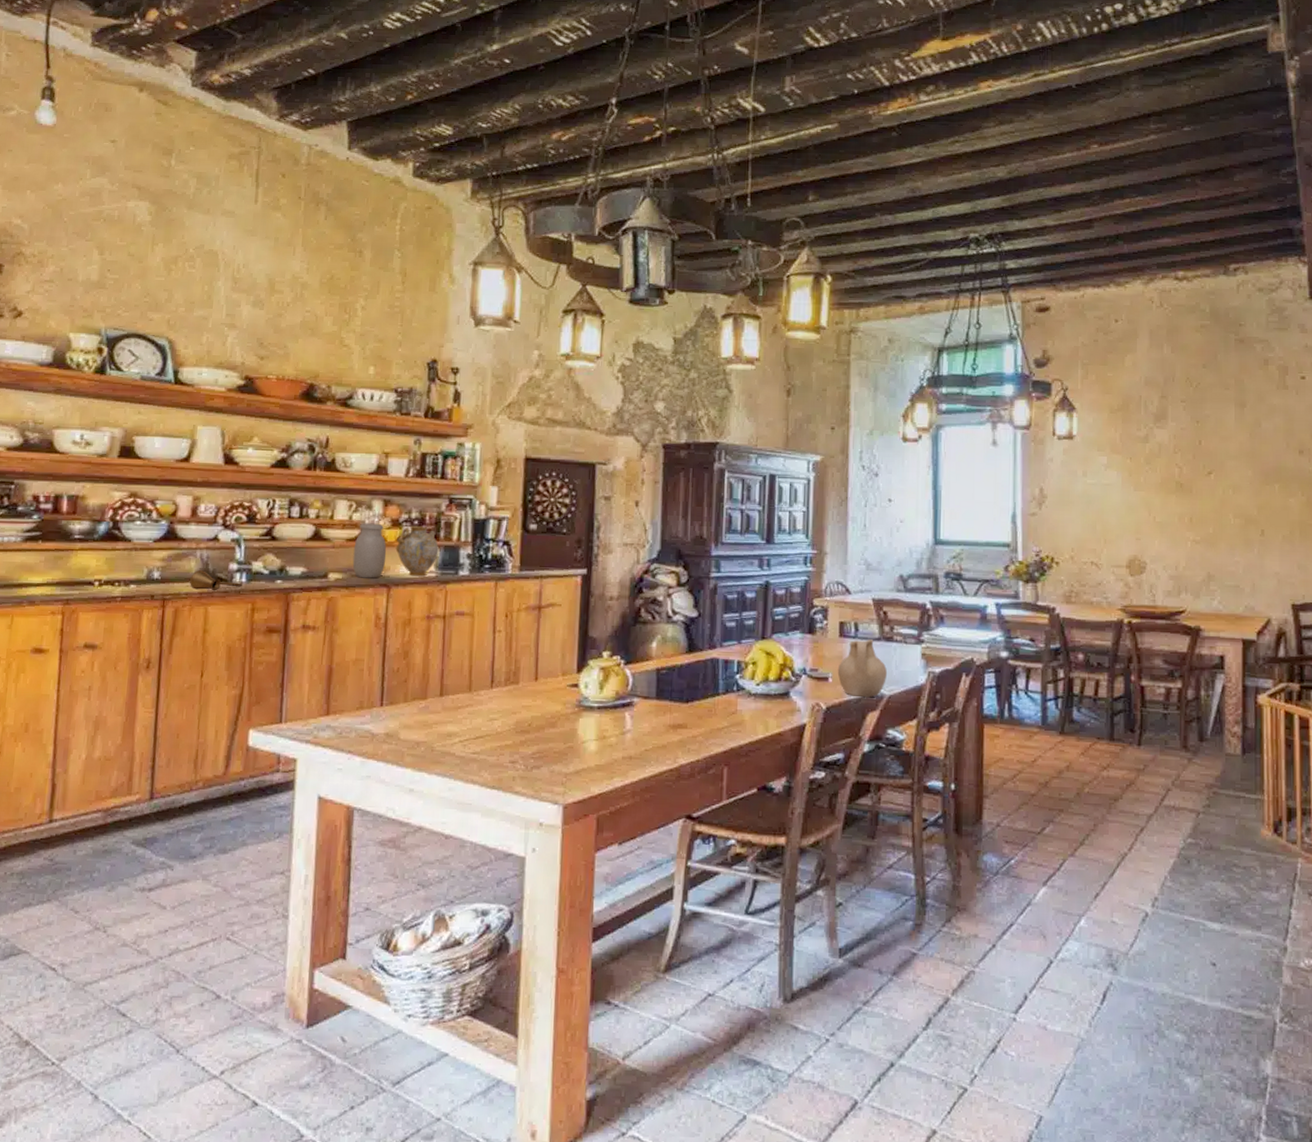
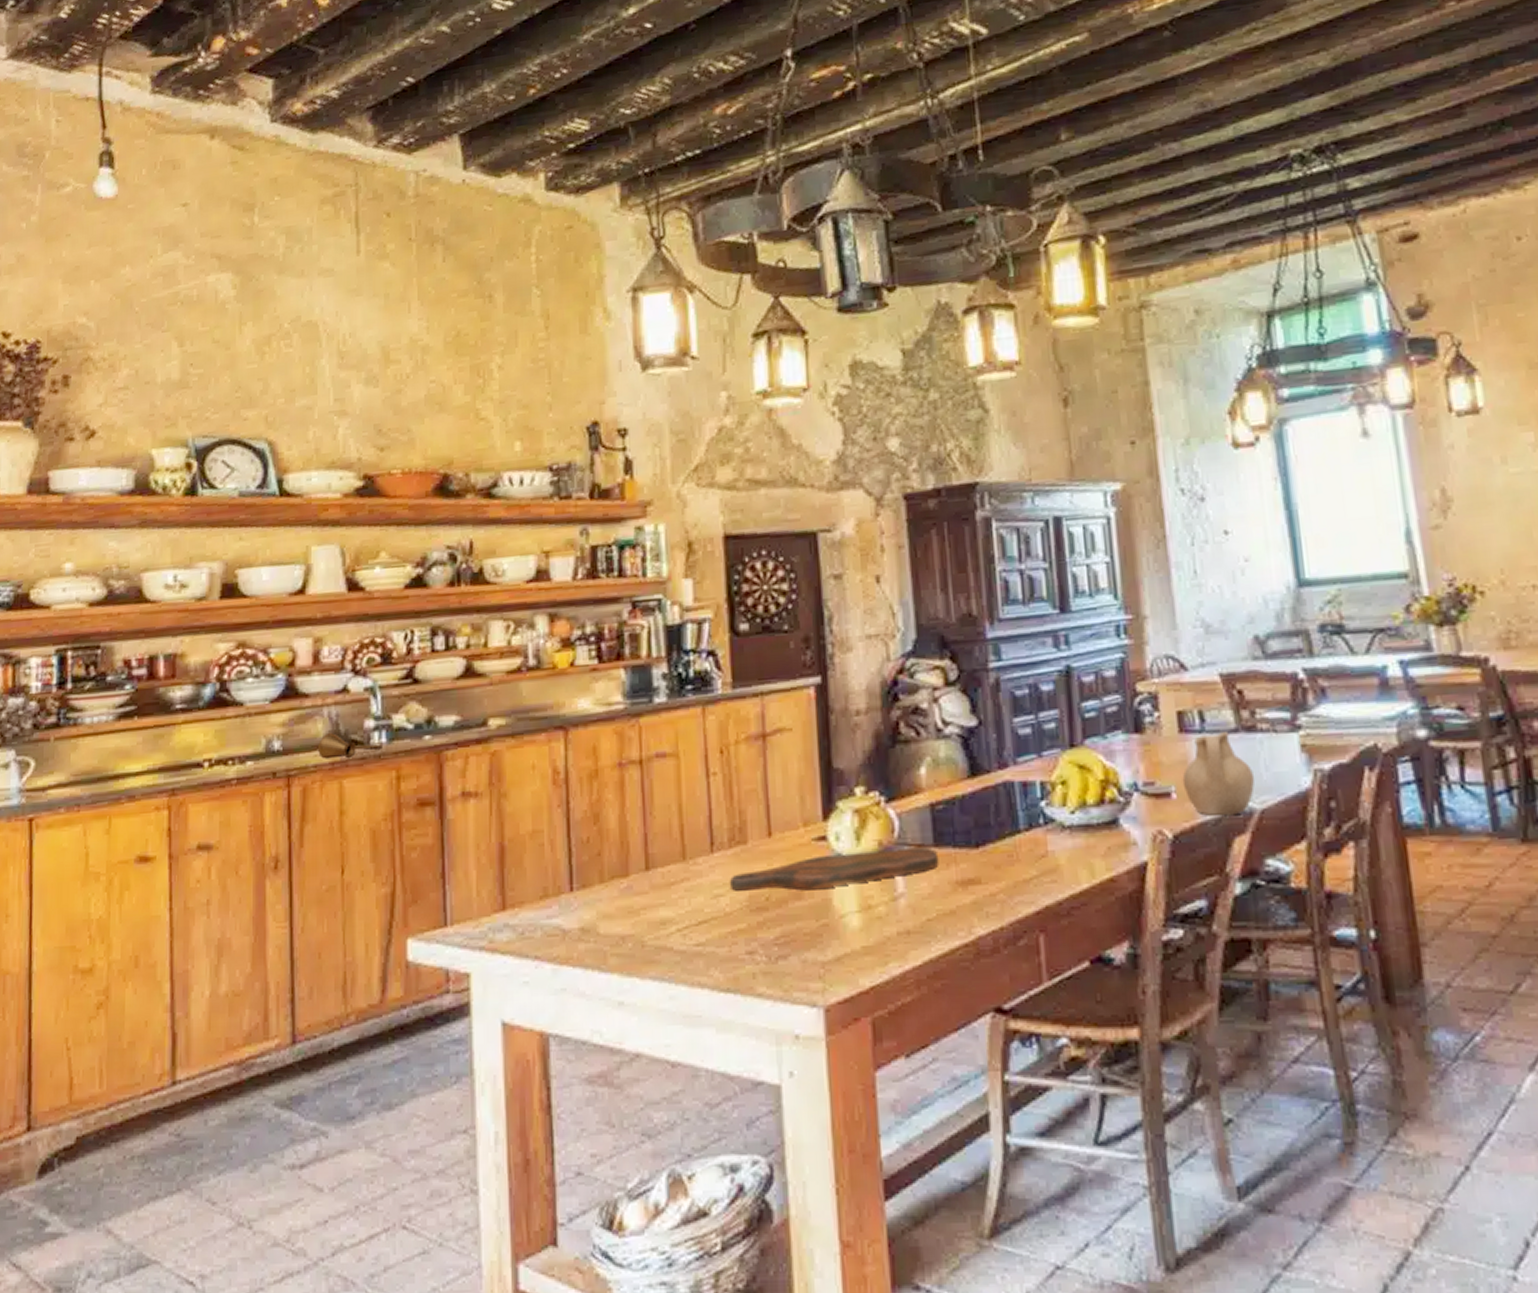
jar: present [352,523,387,580] -> none [516,646,559,723]
ceramic jug: present [395,525,439,578] -> none [569,642,625,713]
cutting board: none [502,697,659,722] -> present [729,847,939,891]

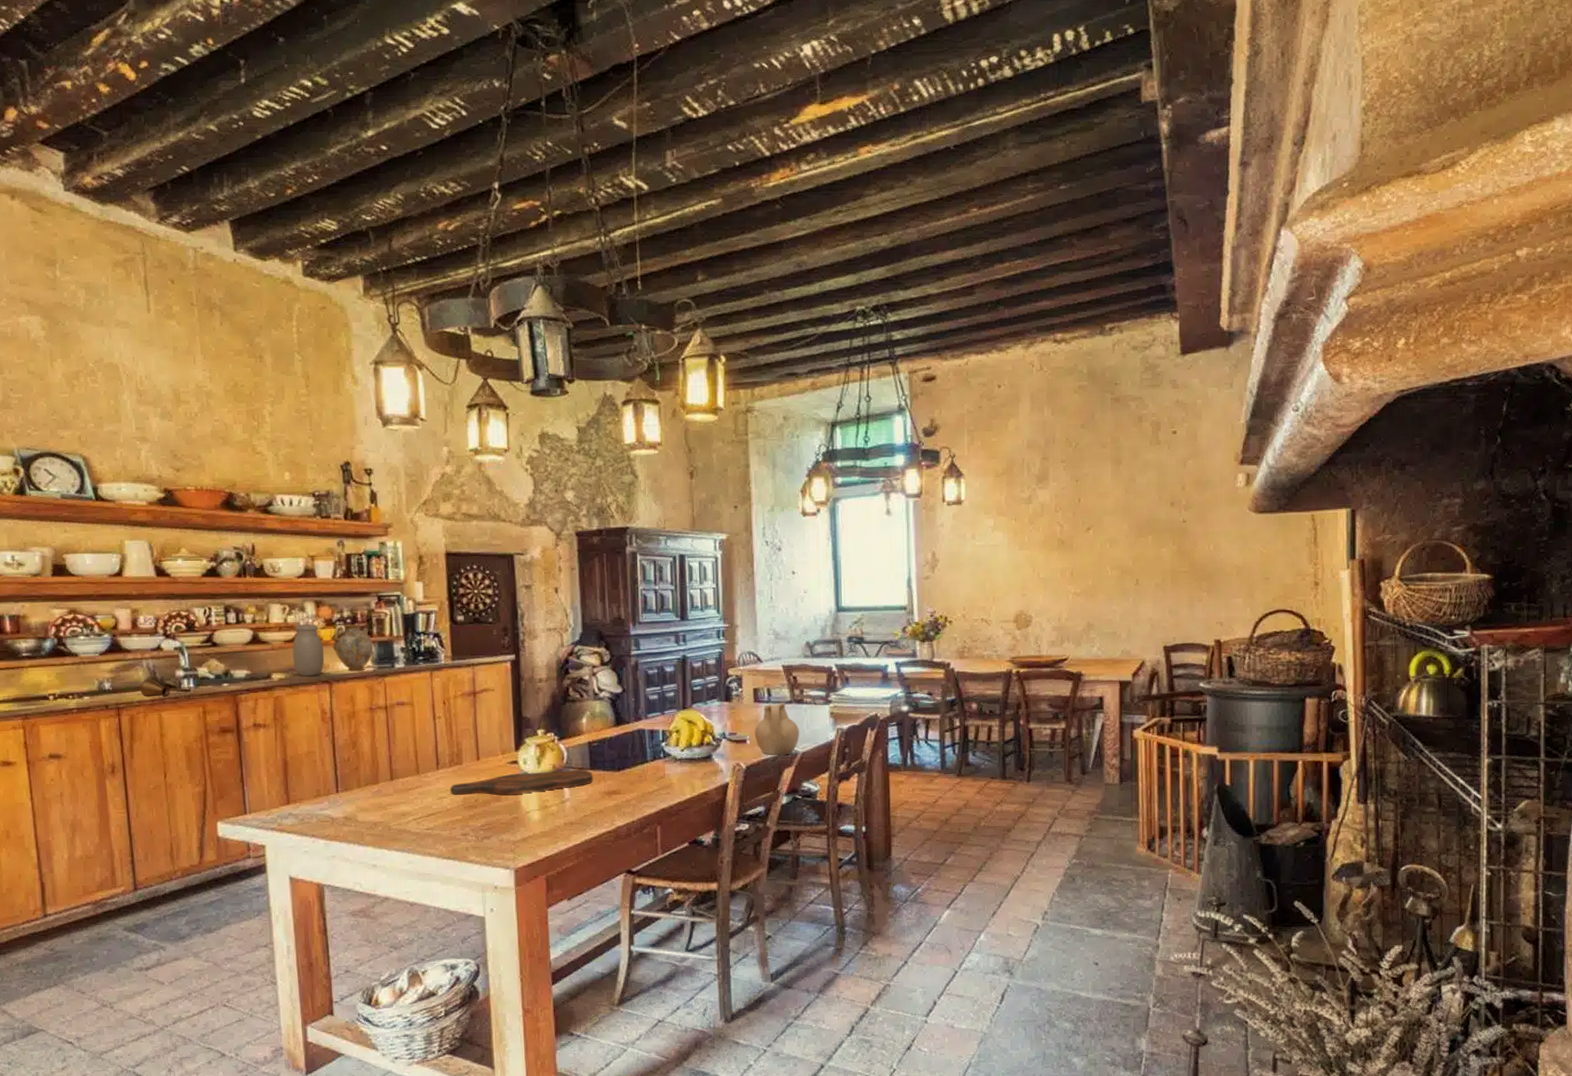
jar: none [516,646,559,723] -> present [292,624,325,678]
ceramic jug: none [569,642,625,713] -> present [332,624,373,673]

